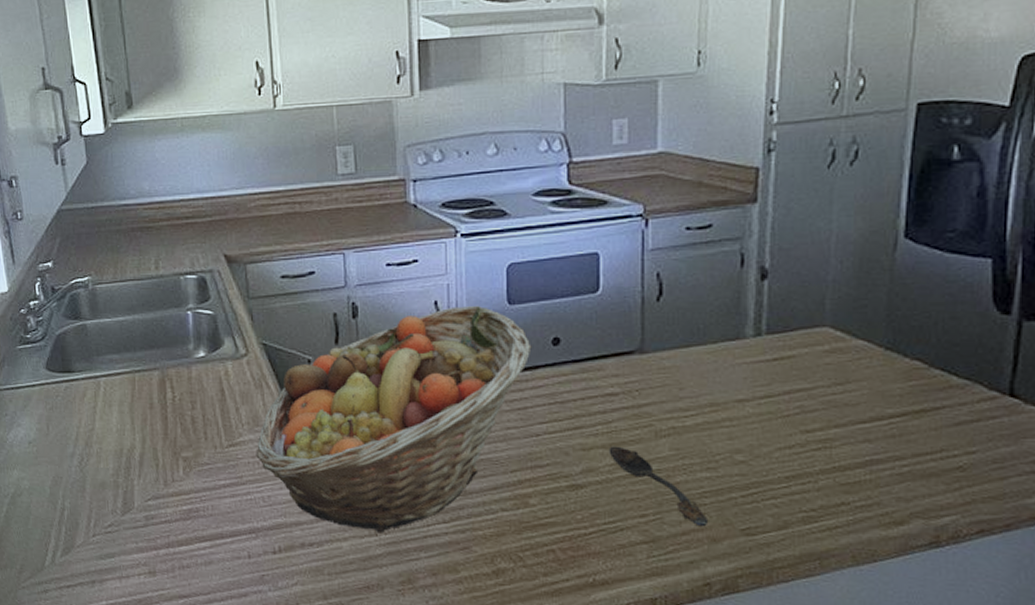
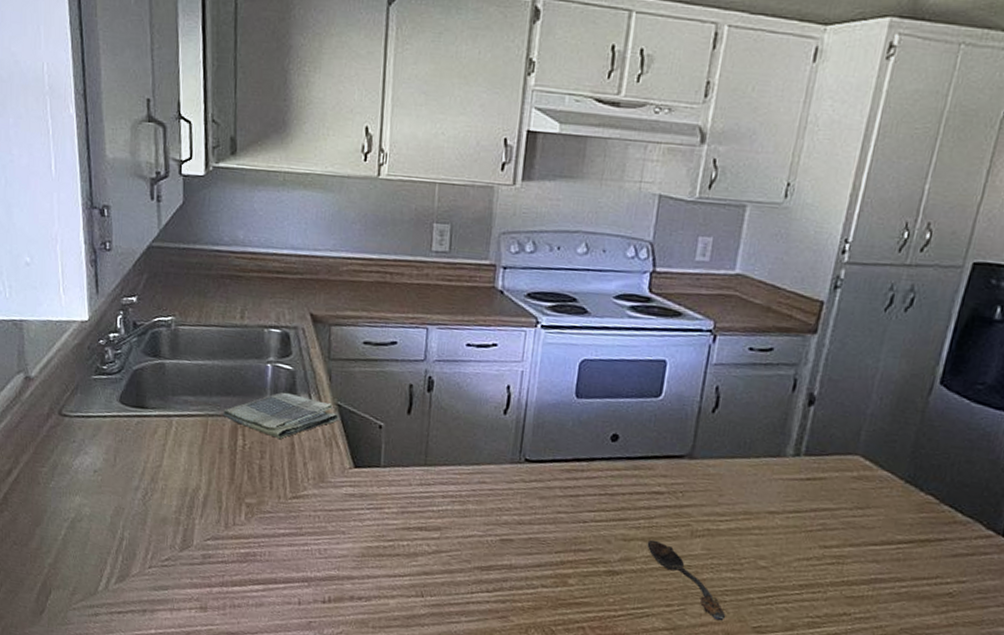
dish towel: none [149,338,266,386] -> present [223,392,339,439]
fruit basket: present [256,305,532,533] -> none [317,393,592,595]

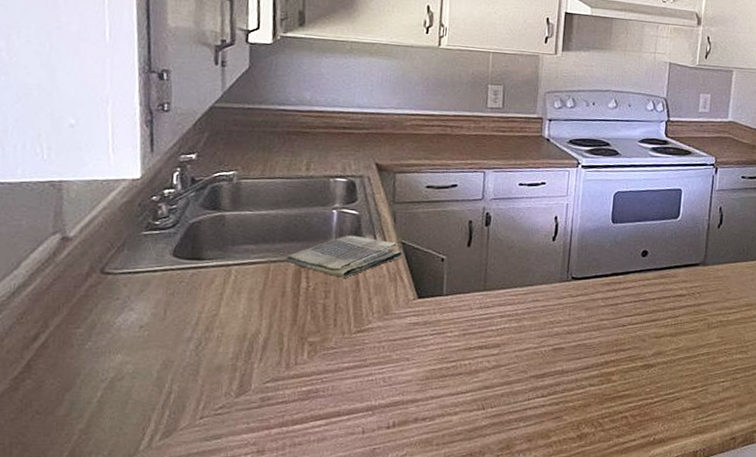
spoon: present [647,539,726,621] -> none [674,334,738,395]

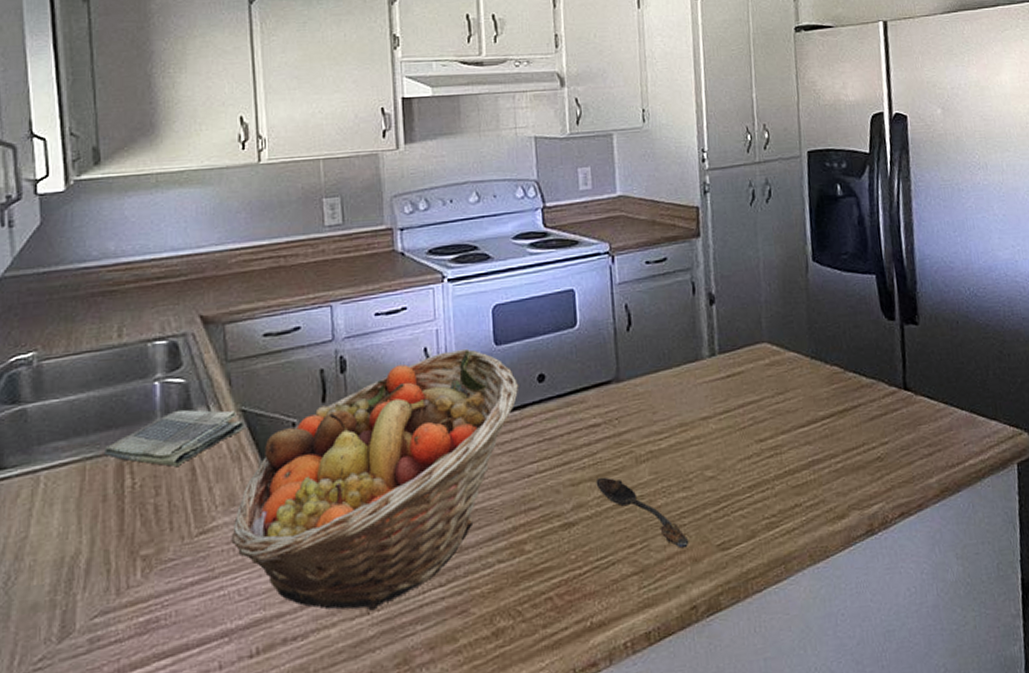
fruit basket: none [382,222,626,407] -> present [231,348,519,611]
spoon: none [674,334,738,395] -> present [596,477,689,548]

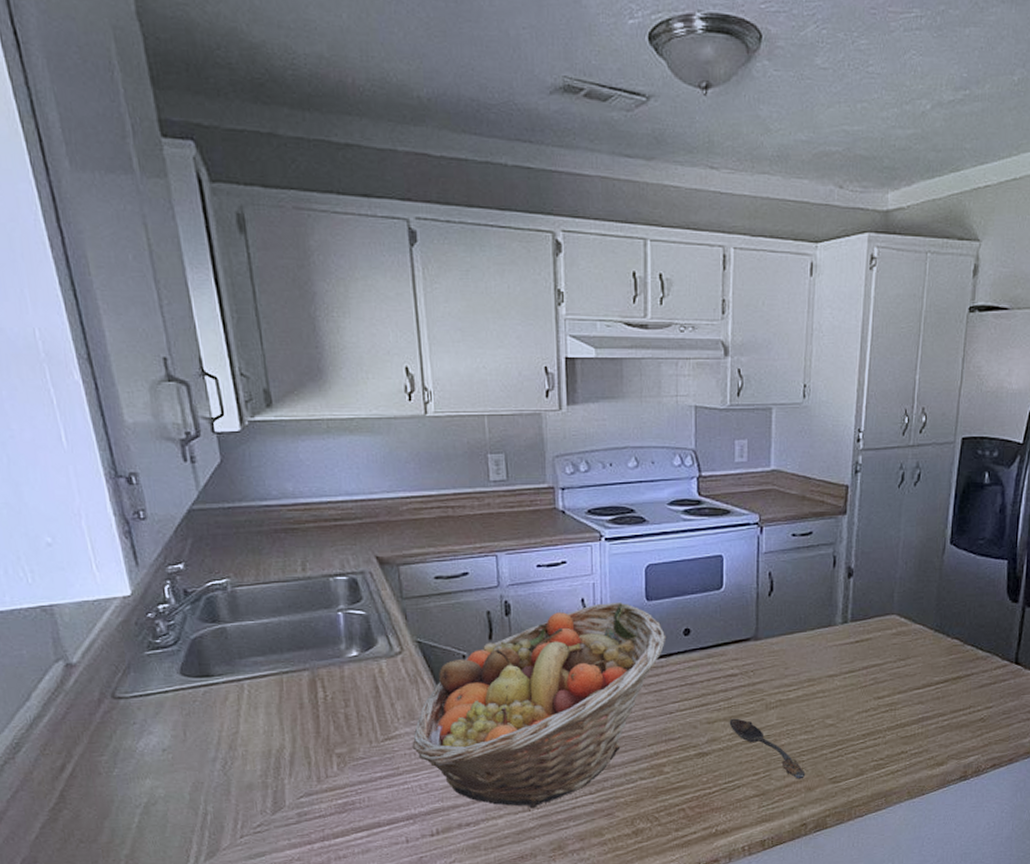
dish towel: present [105,409,245,467] -> none [298,637,421,684]

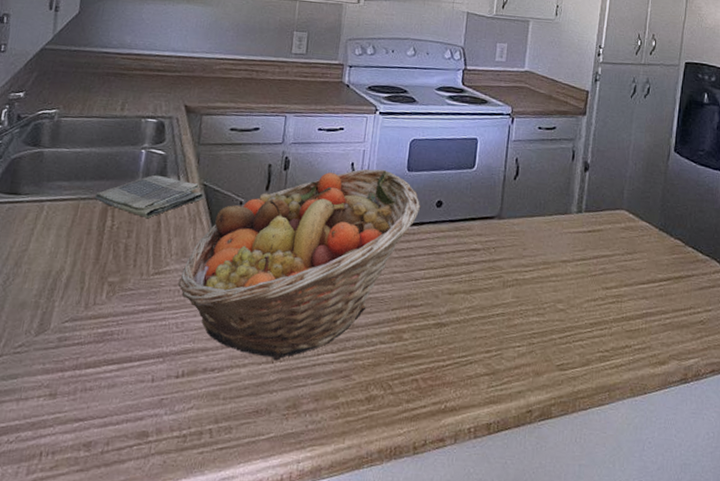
dish towel: none [298,637,421,684] -> present [95,174,204,218]
spoon: present [729,718,806,779] -> none [468,292,535,362]

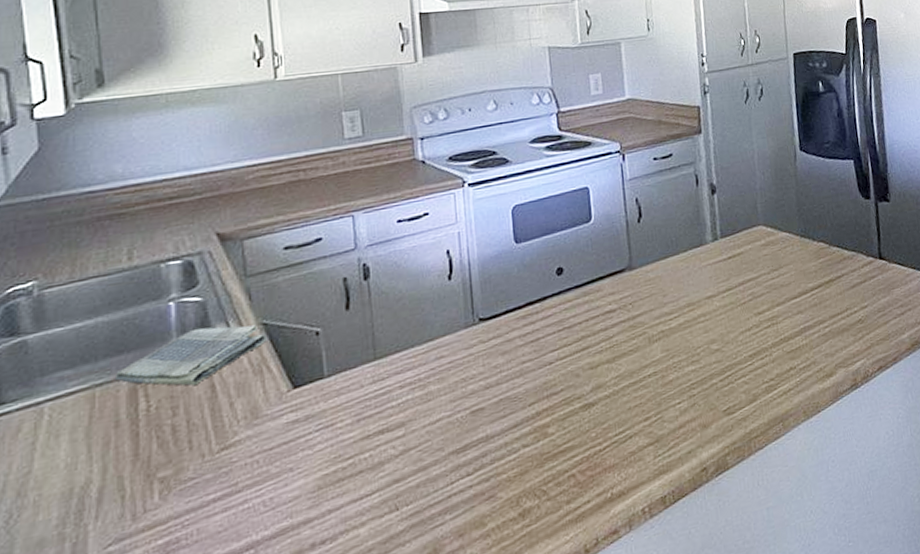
fruit basket: present [178,168,421,361] -> none [254,248,539,510]

